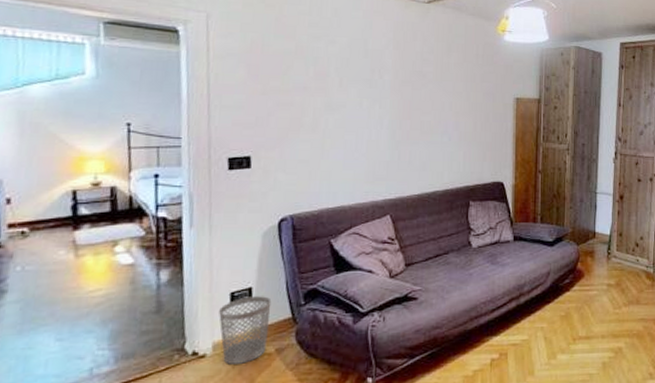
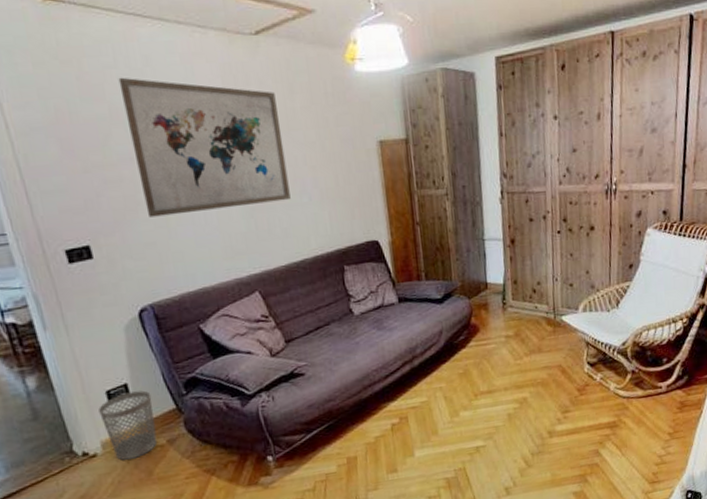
wall art: none [307,22,435,139] -> present [118,77,291,218]

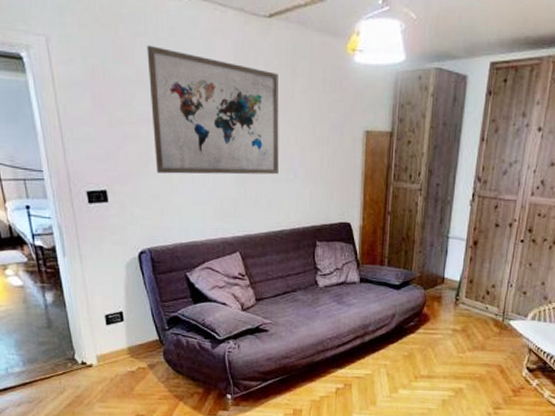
wastebasket: present [98,390,158,460] -> none [98,319,141,374]

